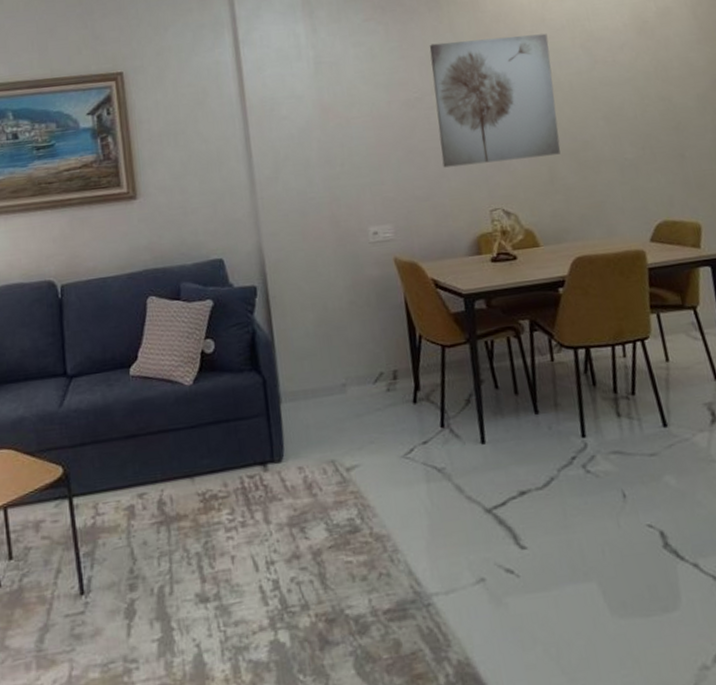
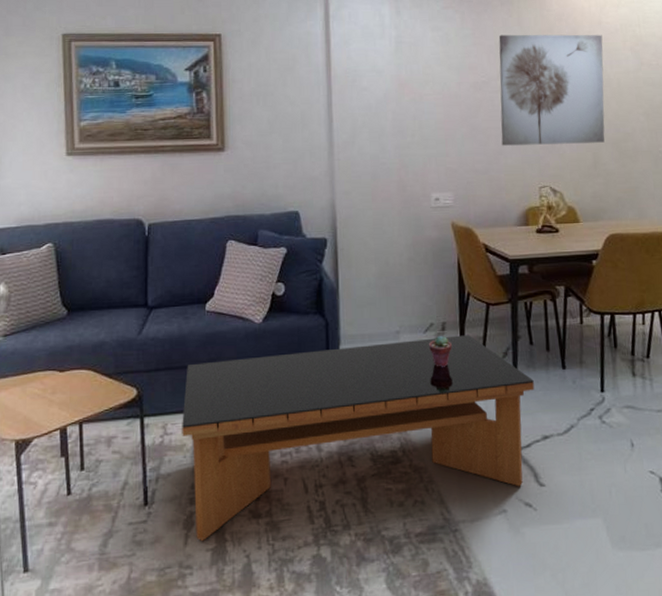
coffee table: none [113,382,505,631] -> present [182,335,534,541]
potted succulent: none [380,385,407,422] -> present [429,335,452,367]

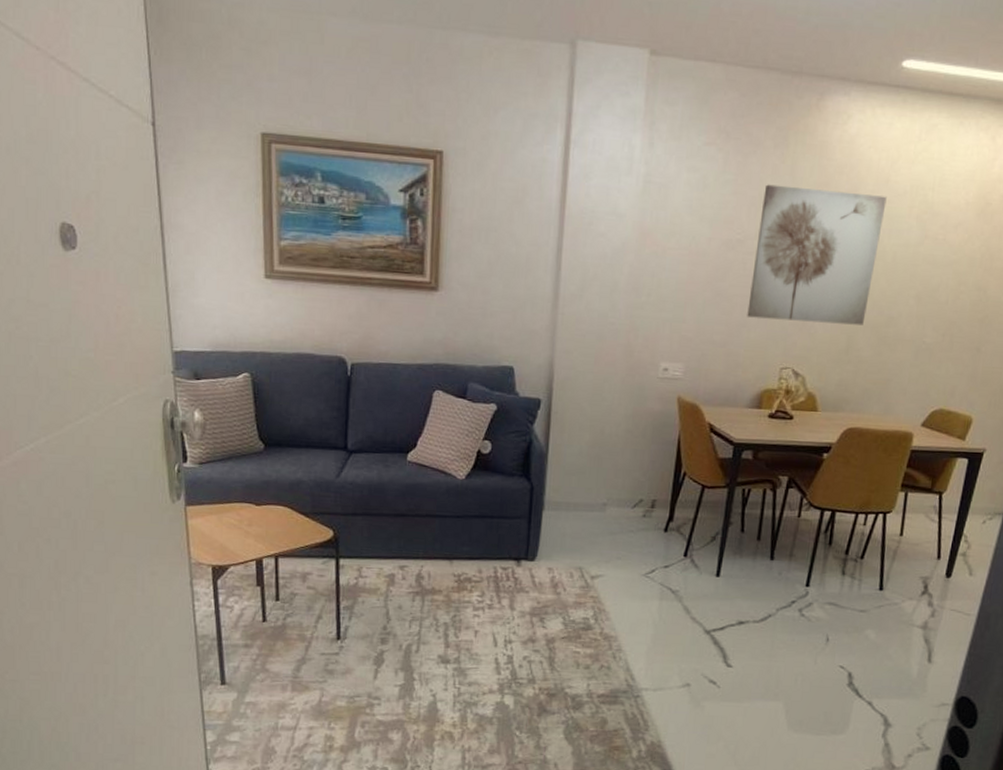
coffee table: present [182,335,534,541] -> none [376,512,739,677]
potted succulent: present [429,335,452,367] -> none [635,512,659,544]

